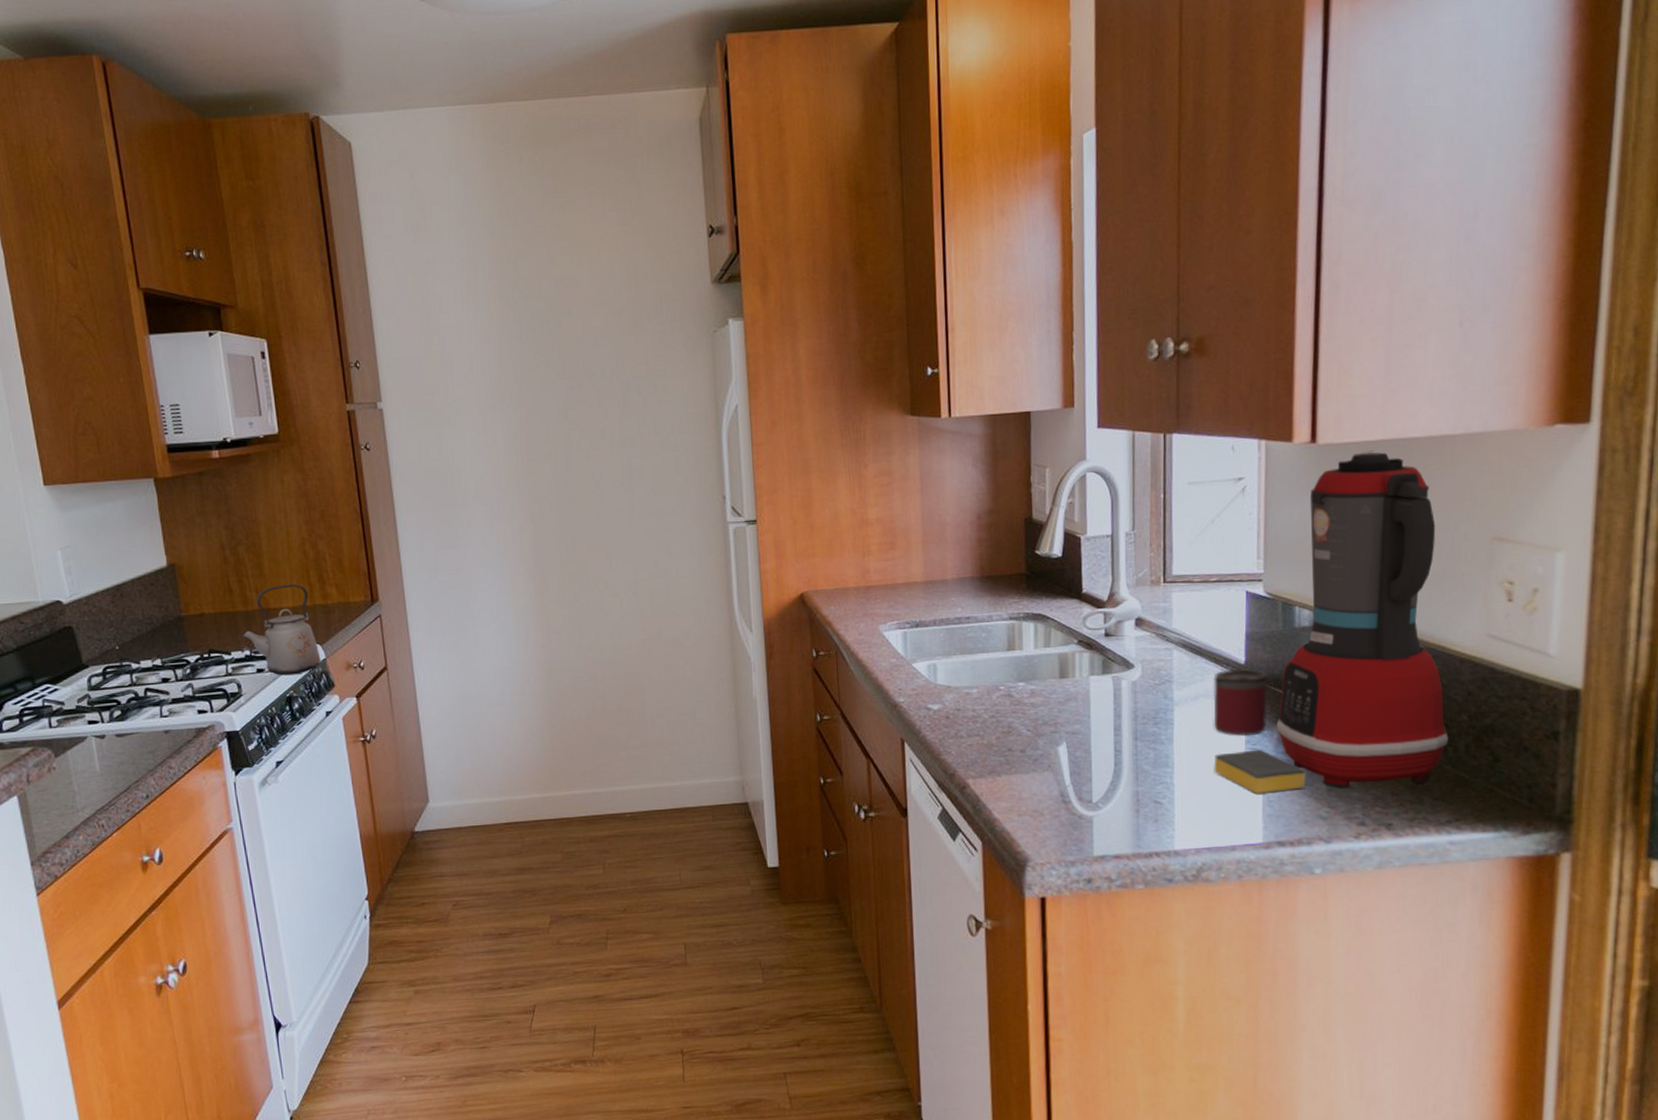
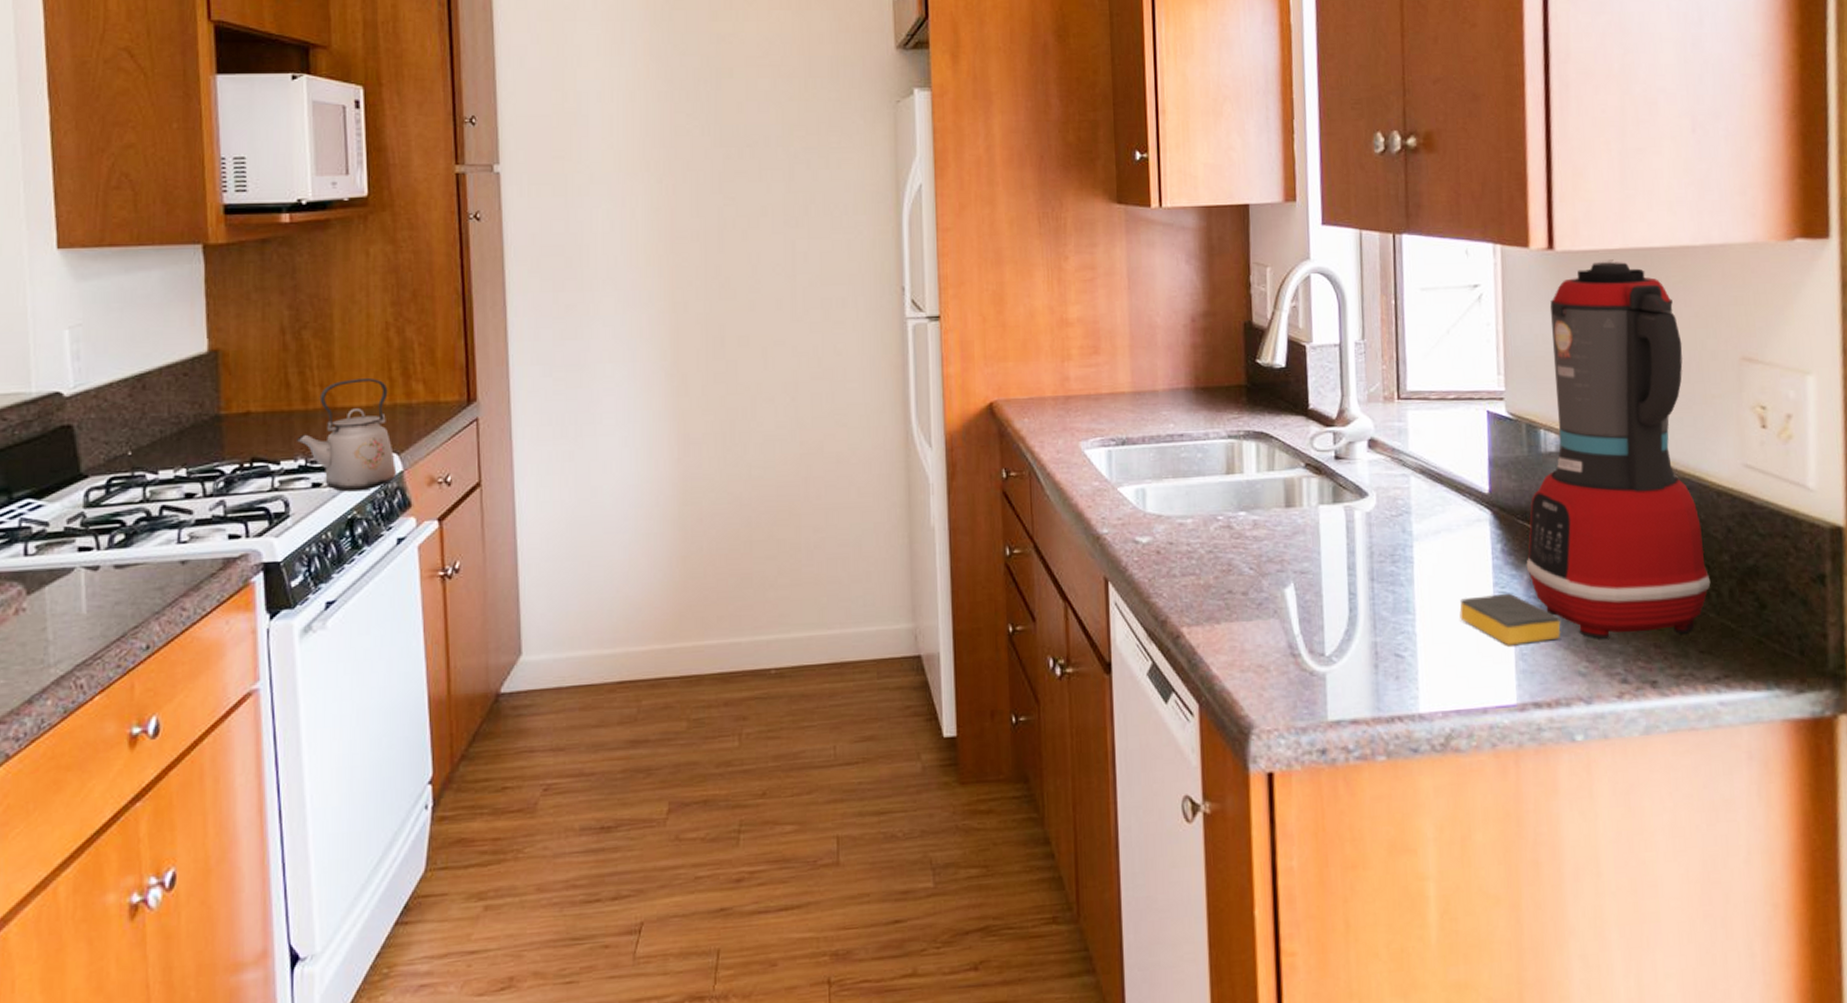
beverage cup: present [1213,668,1268,735] -> none [1455,498,1516,576]

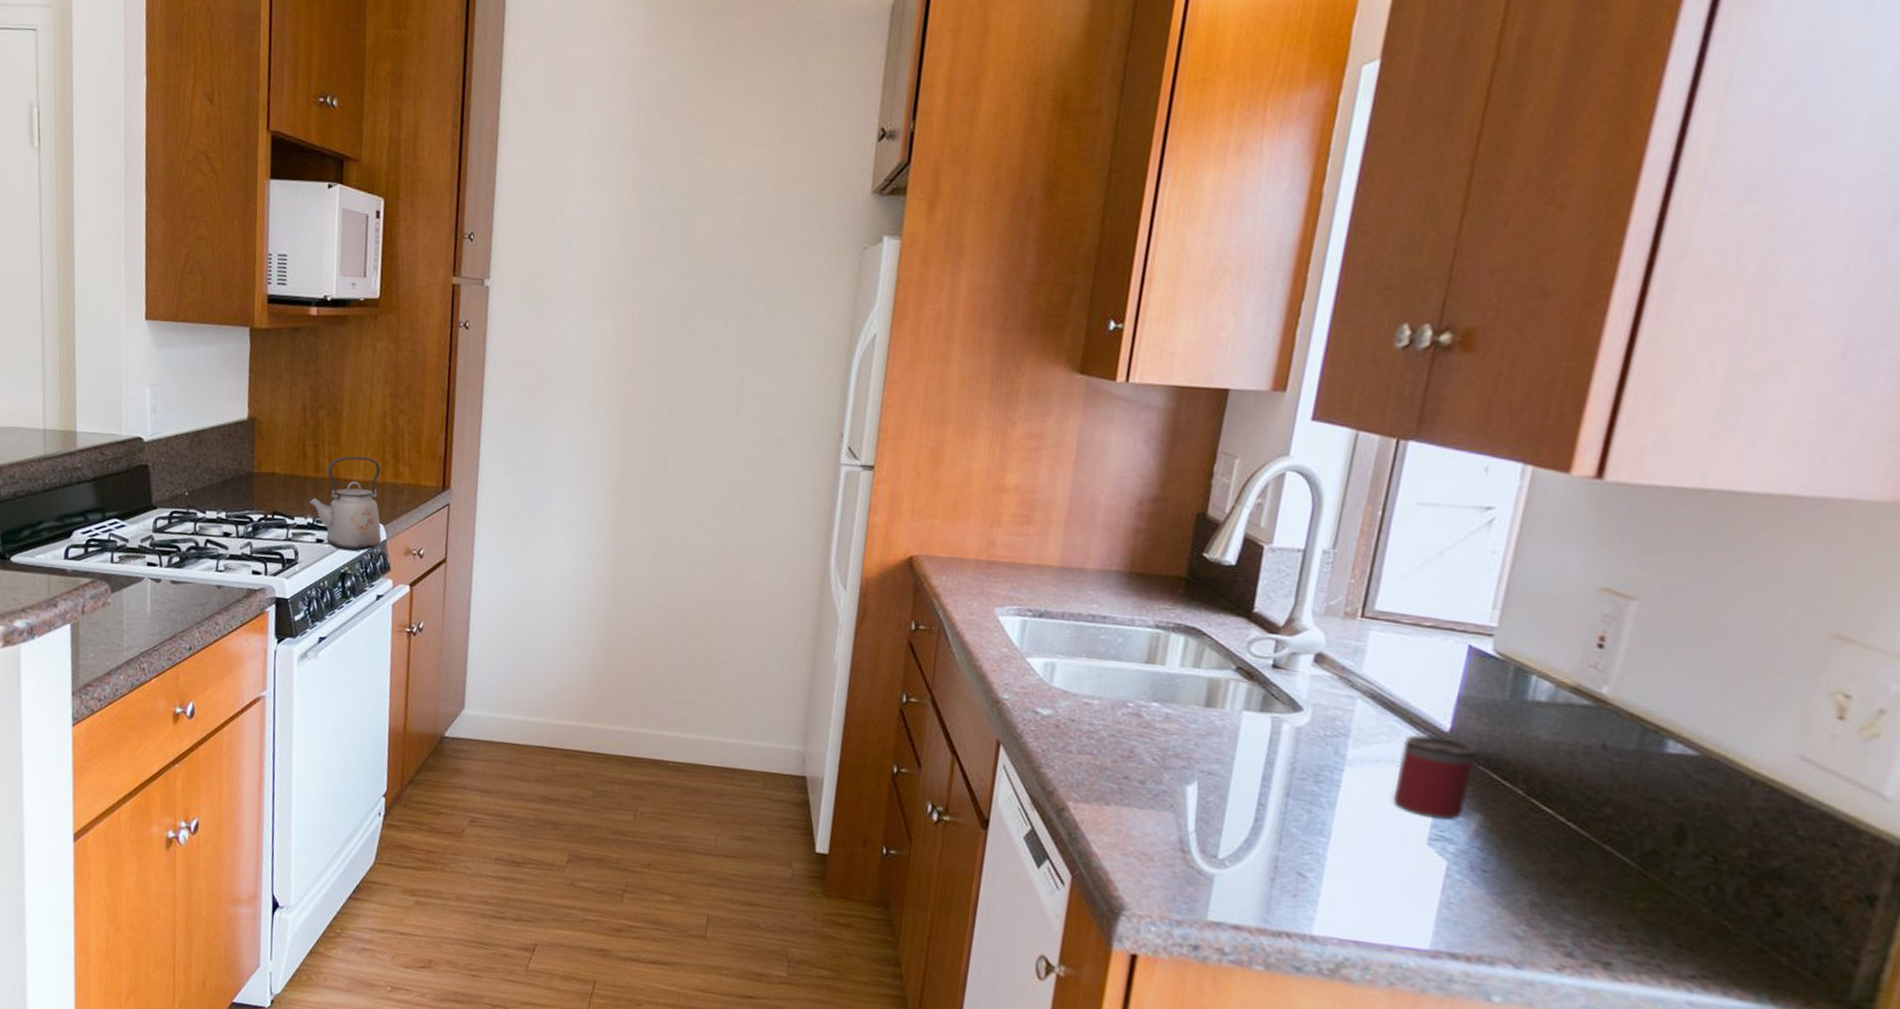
beverage cup: none [1455,498,1516,576] -> present [1393,734,1477,819]
sponge: present [1459,593,1561,646] -> none [1382,833,1505,896]
blender: present [1526,262,1711,639] -> none [1476,500,1753,923]

